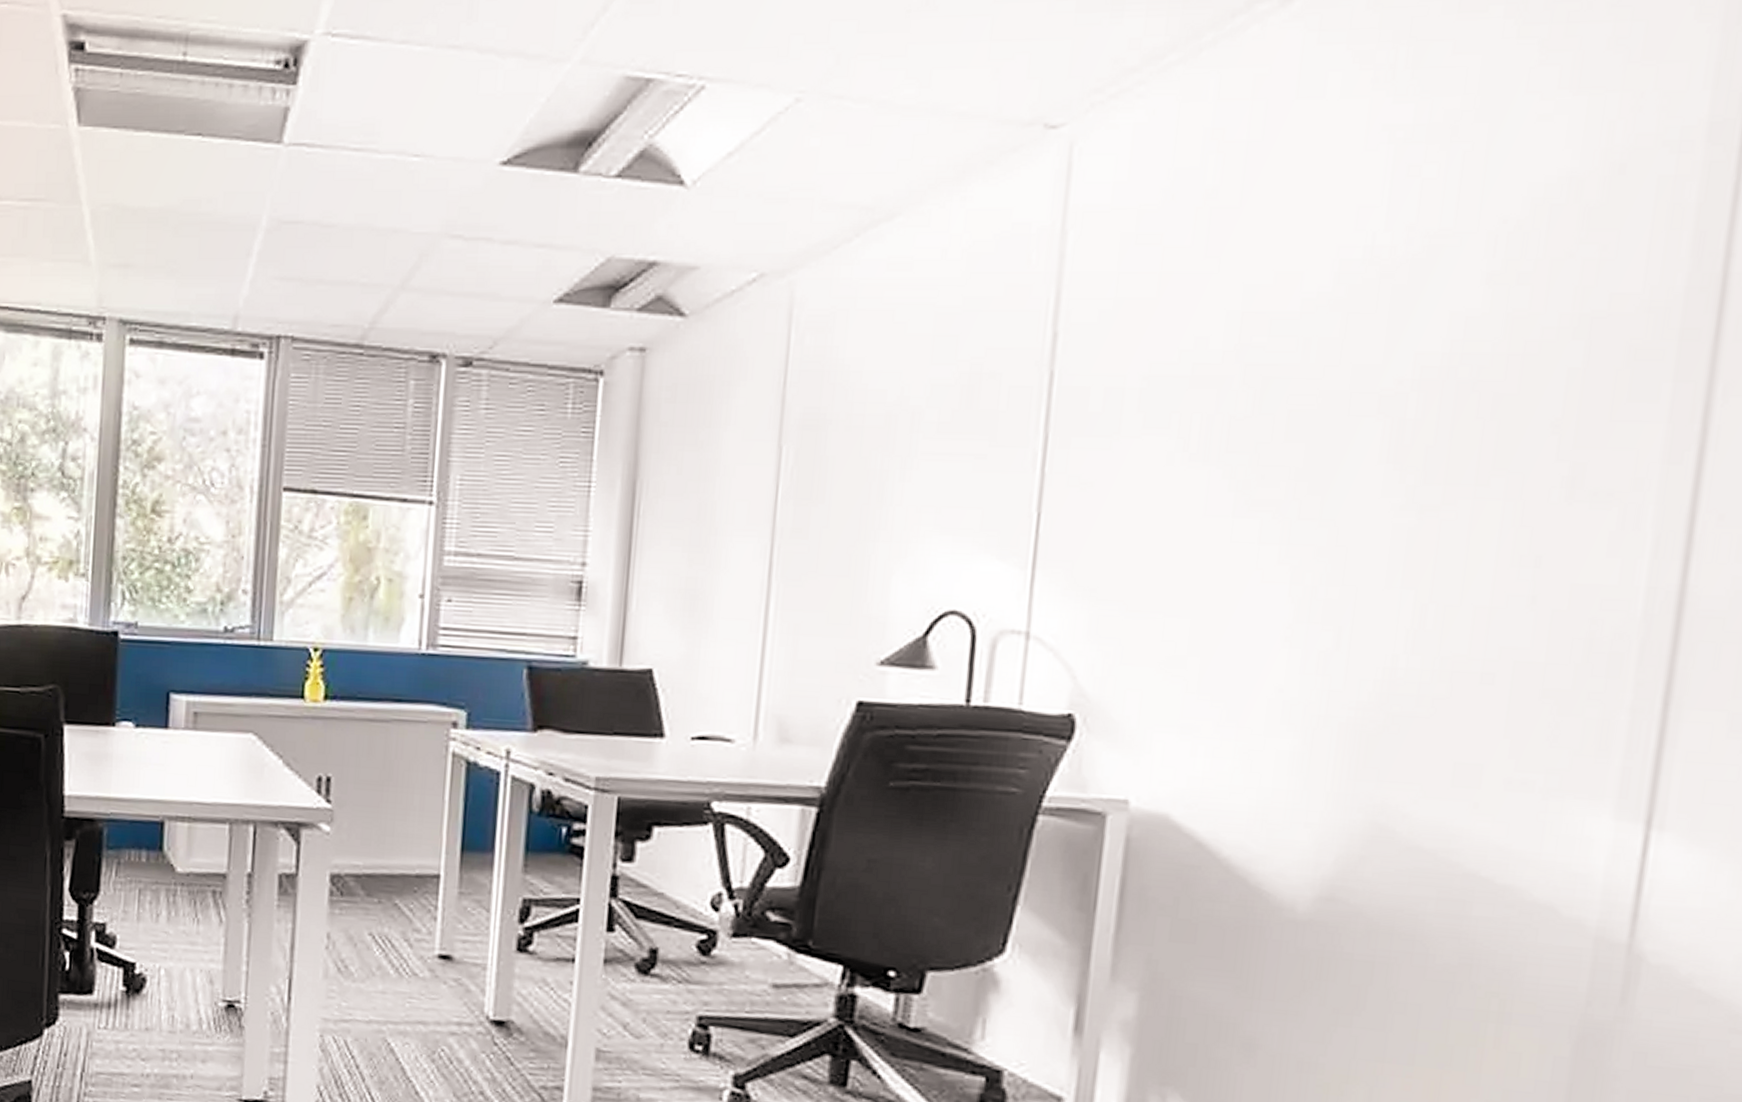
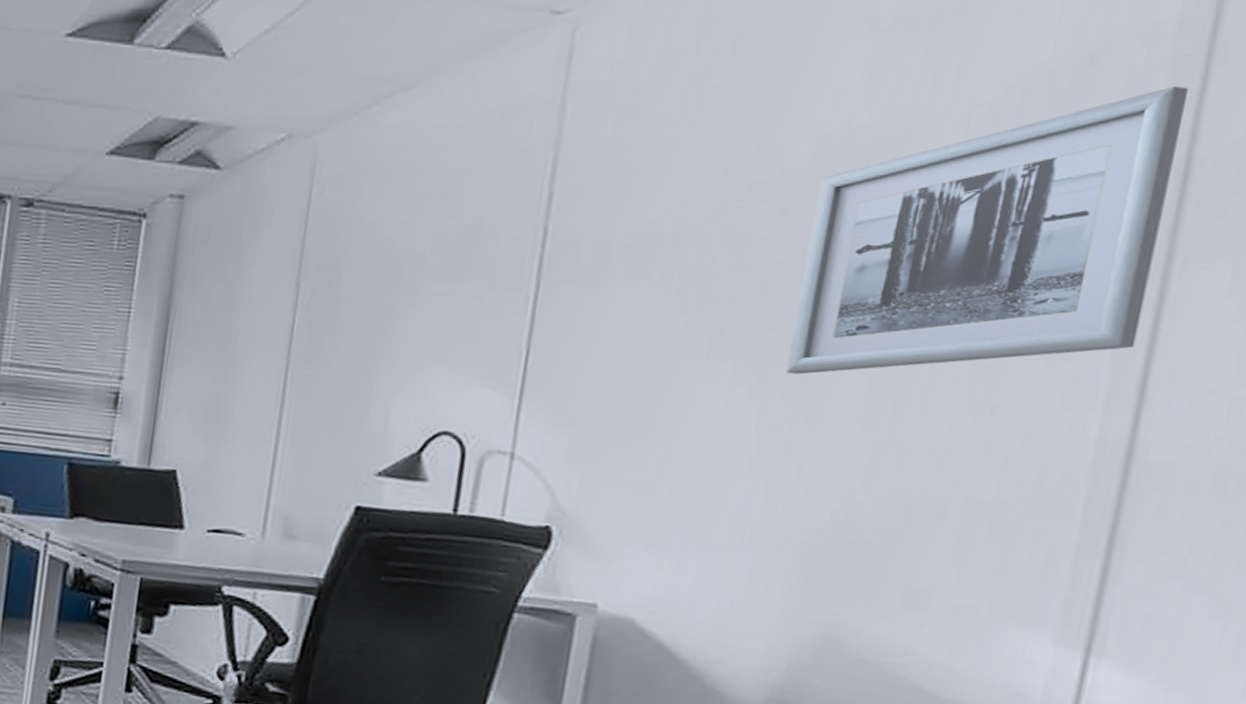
wall art: none [1318,197,1721,530] -> present [786,87,1188,375]

